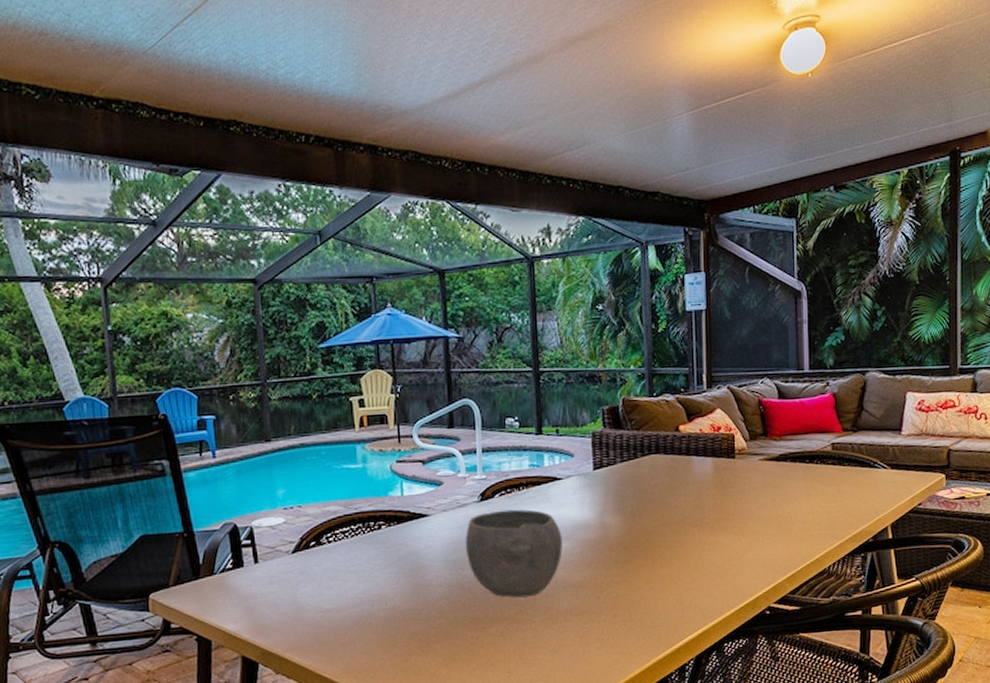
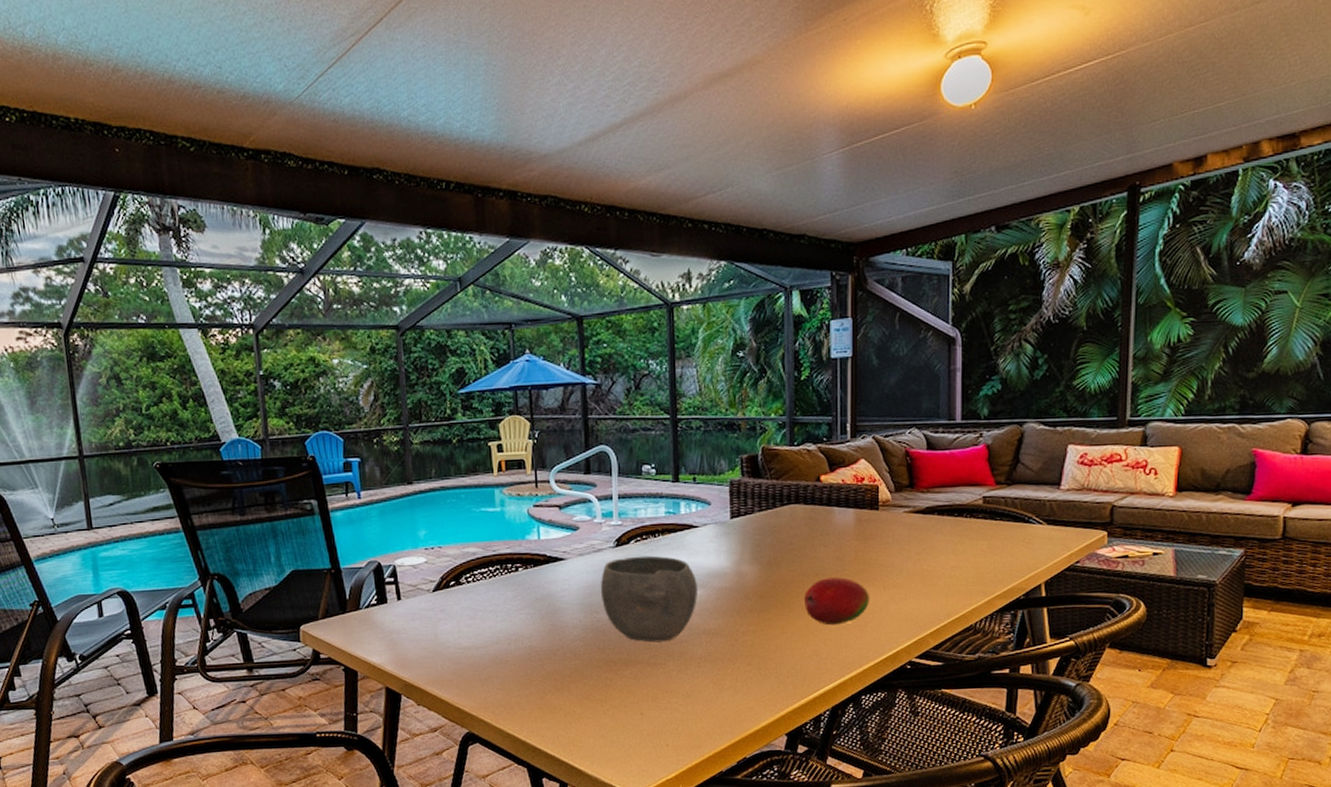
fruit: none [667,526,730,574] -> present [804,577,871,626]

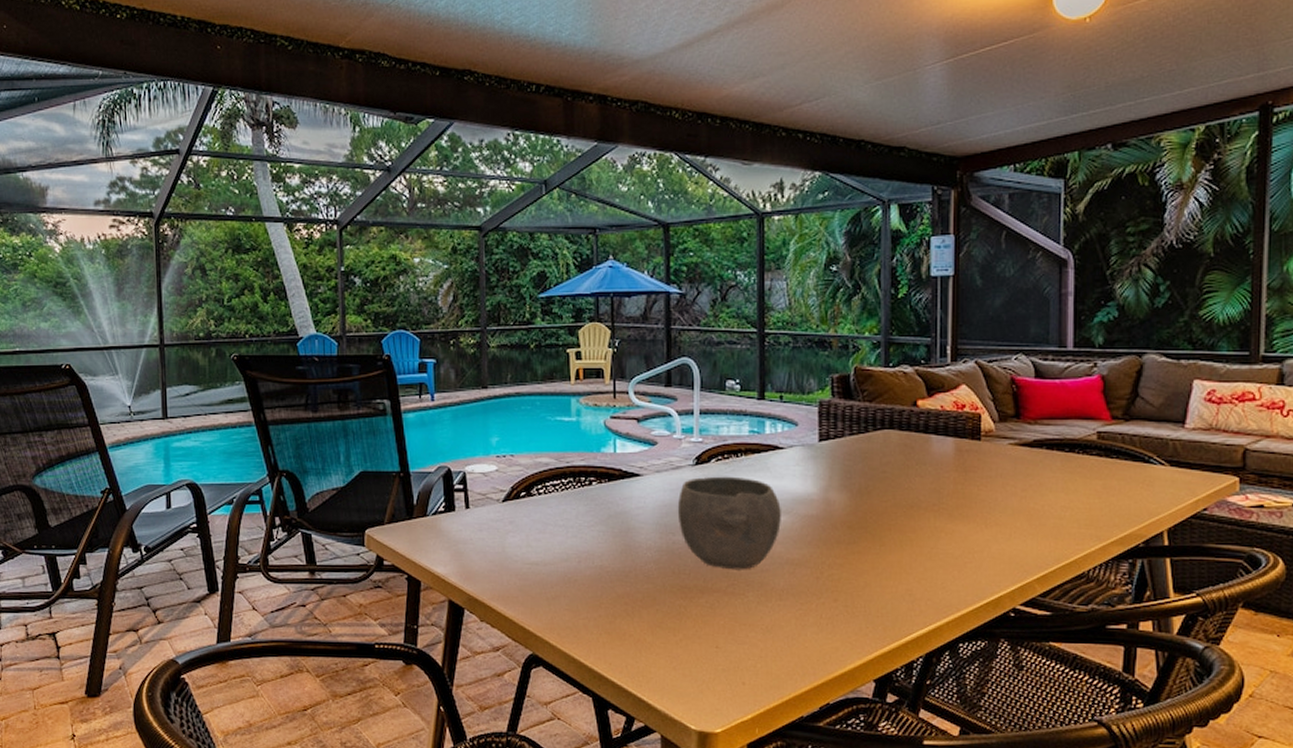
fruit: present [804,577,871,626] -> none [897,511,971,564]

